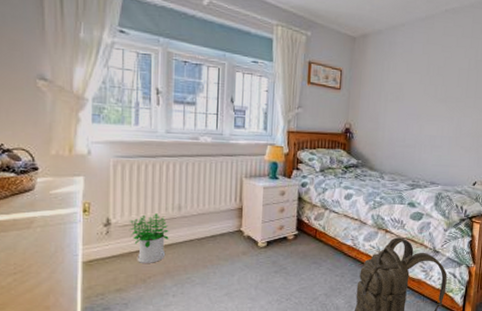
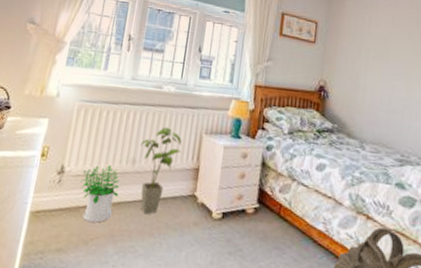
house plant: none [184,175,225,251] -> present [140,127,182,215]

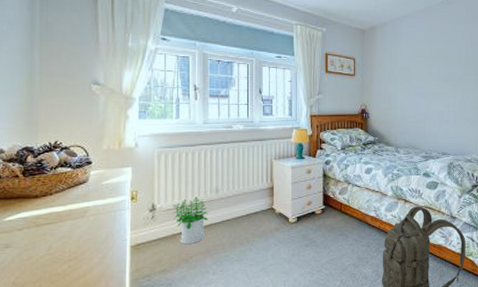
house plant: present [140,127,182,215] -> none [221,159,257,230]

